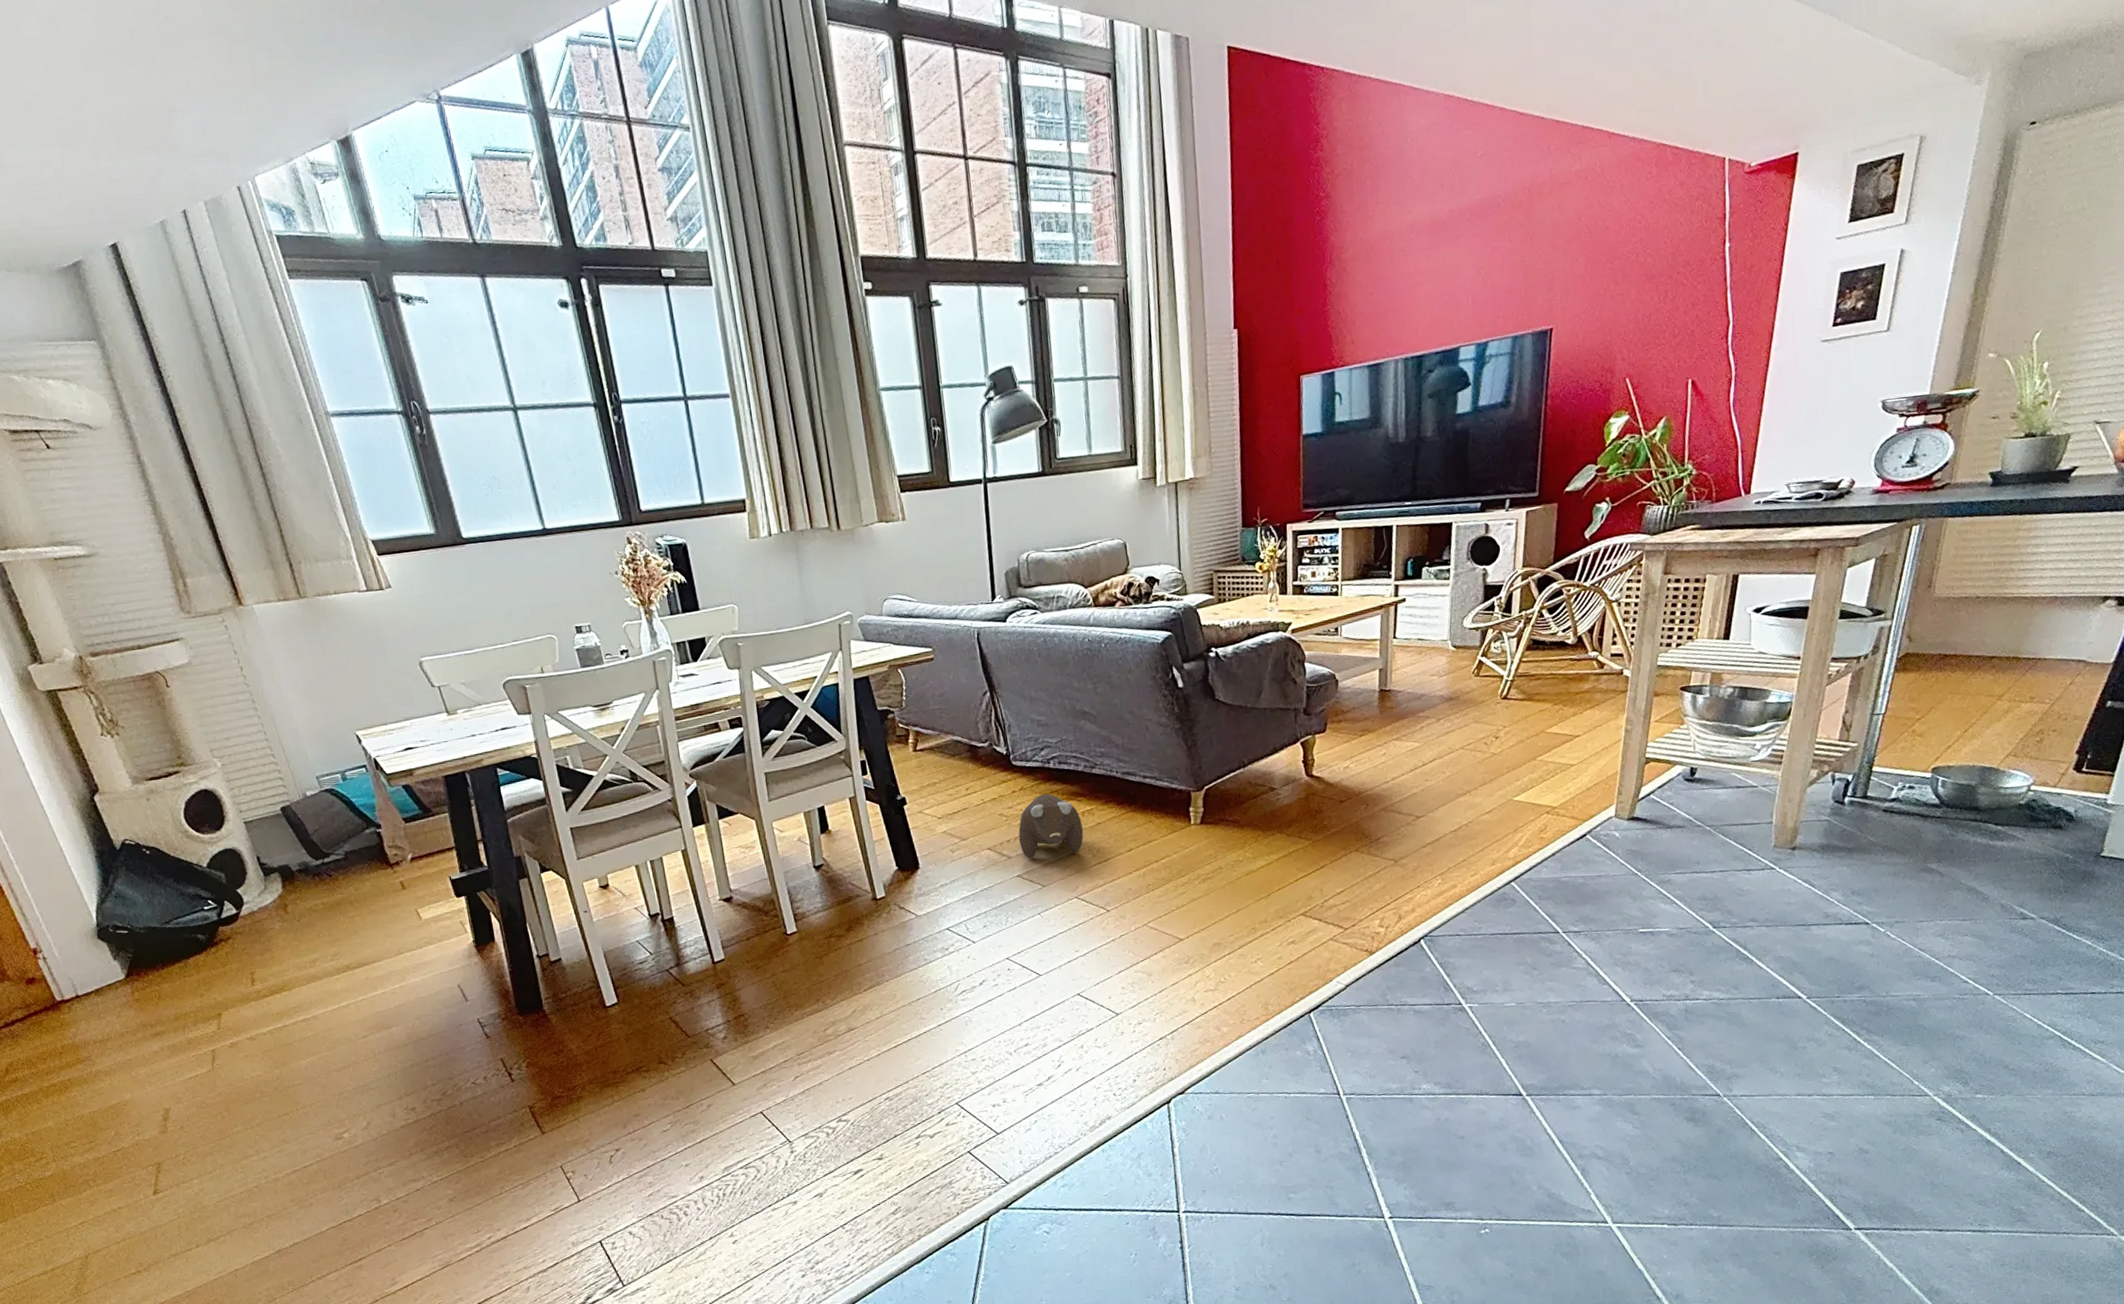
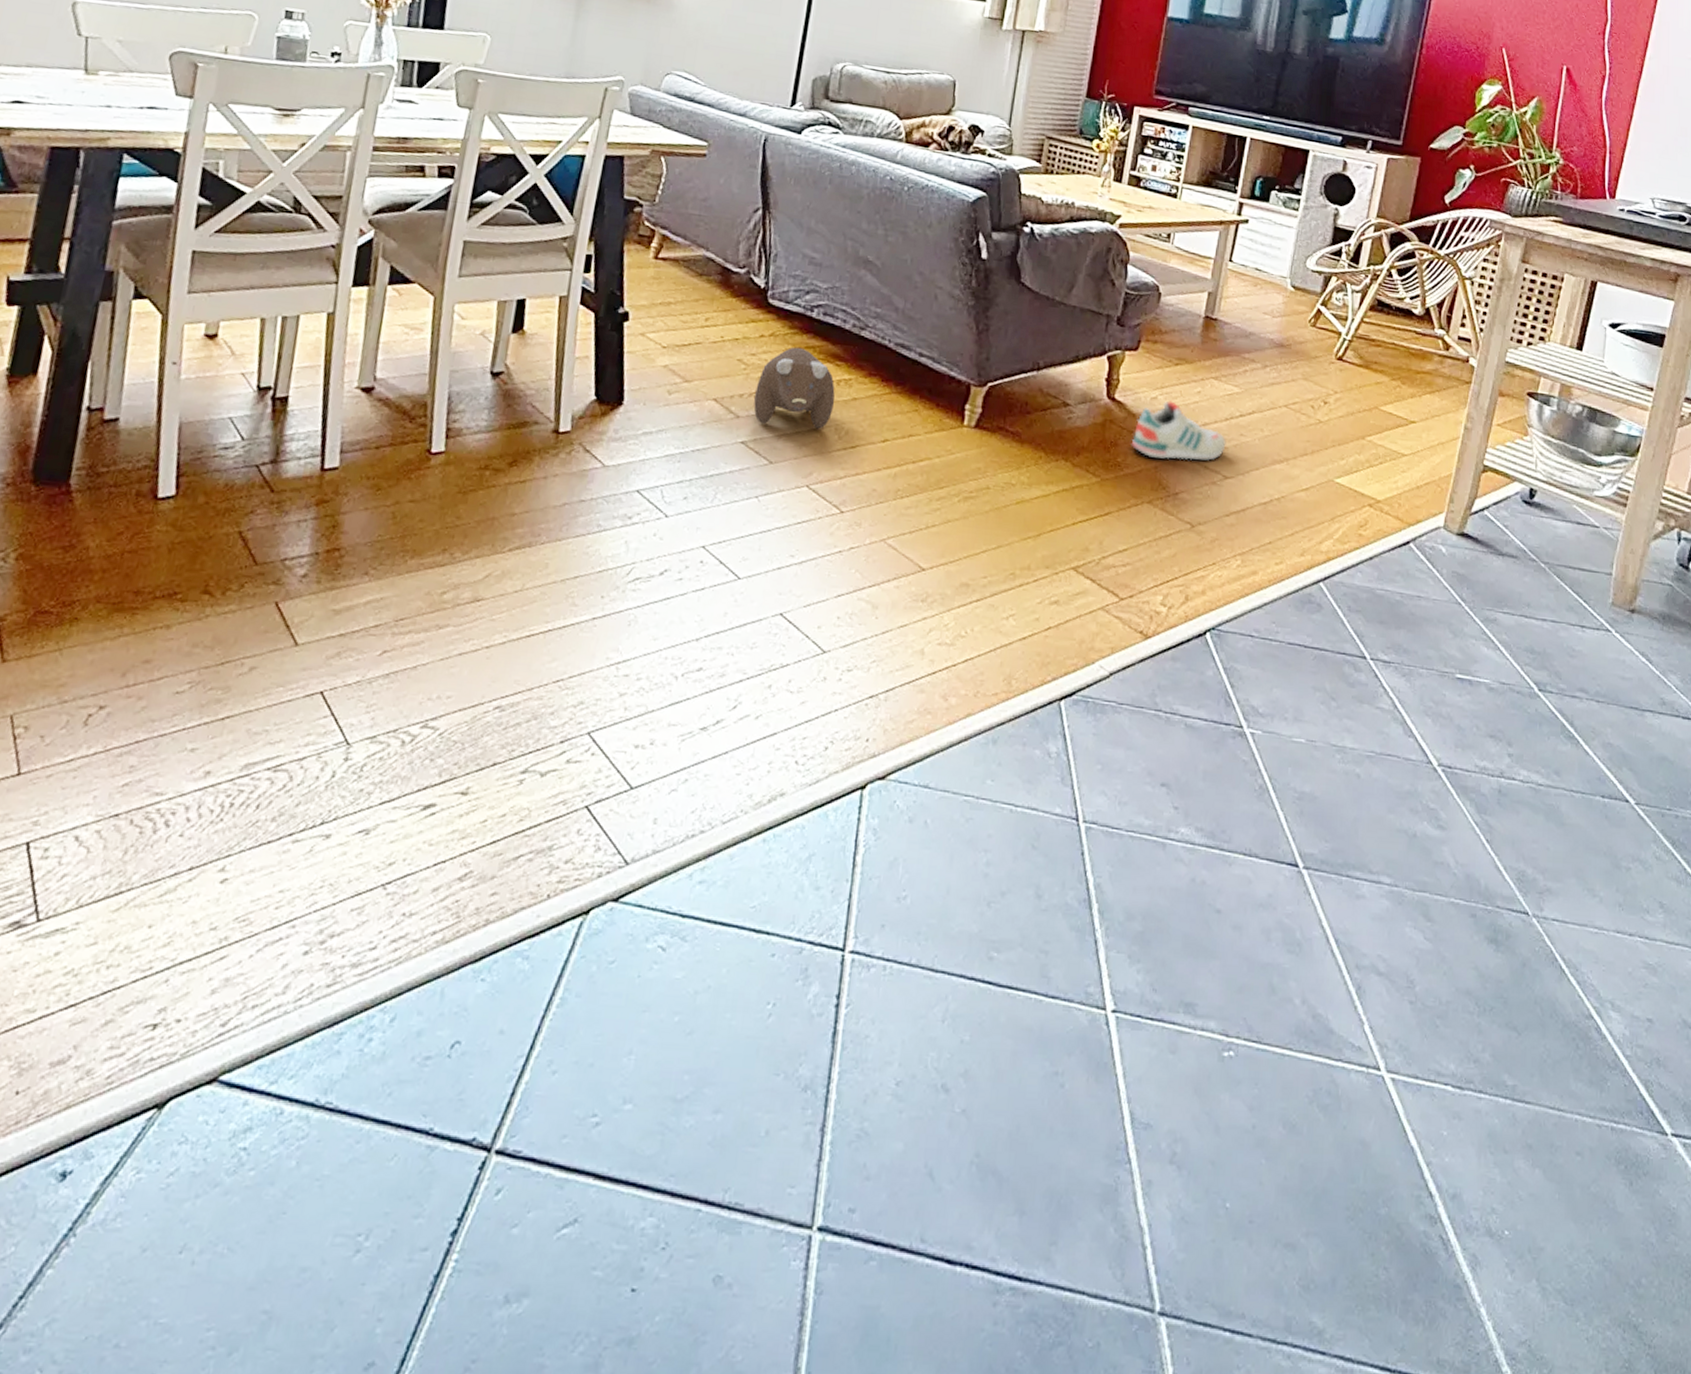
shoe: none [1333,766,1415,816] -> present [1131,401,1226,461]

